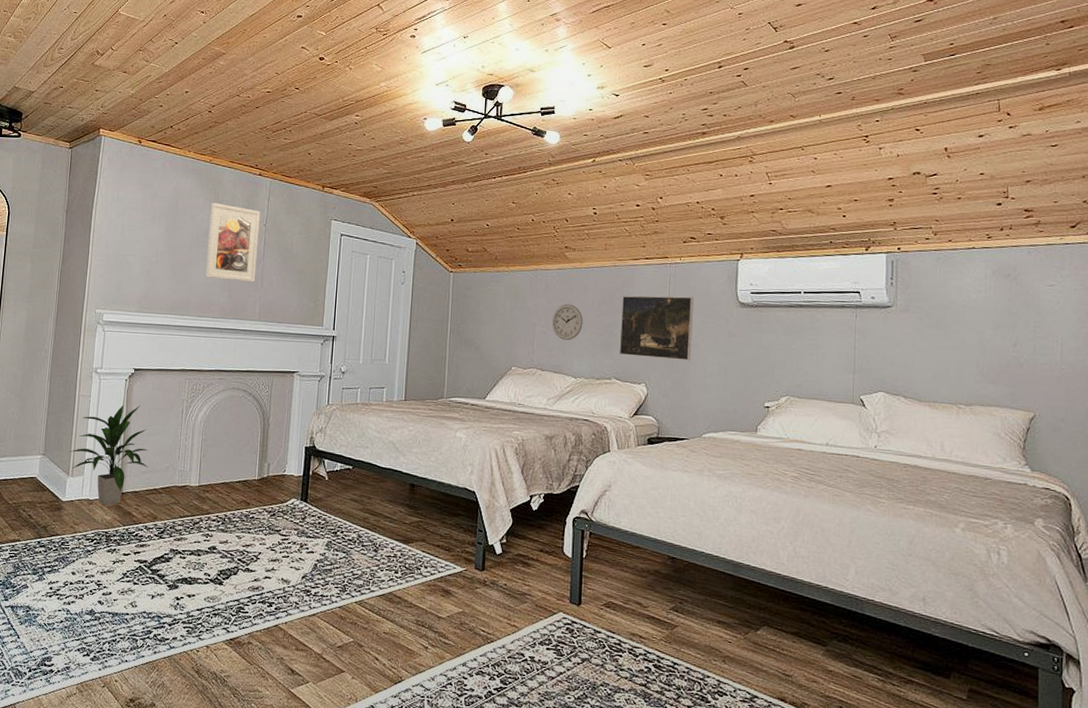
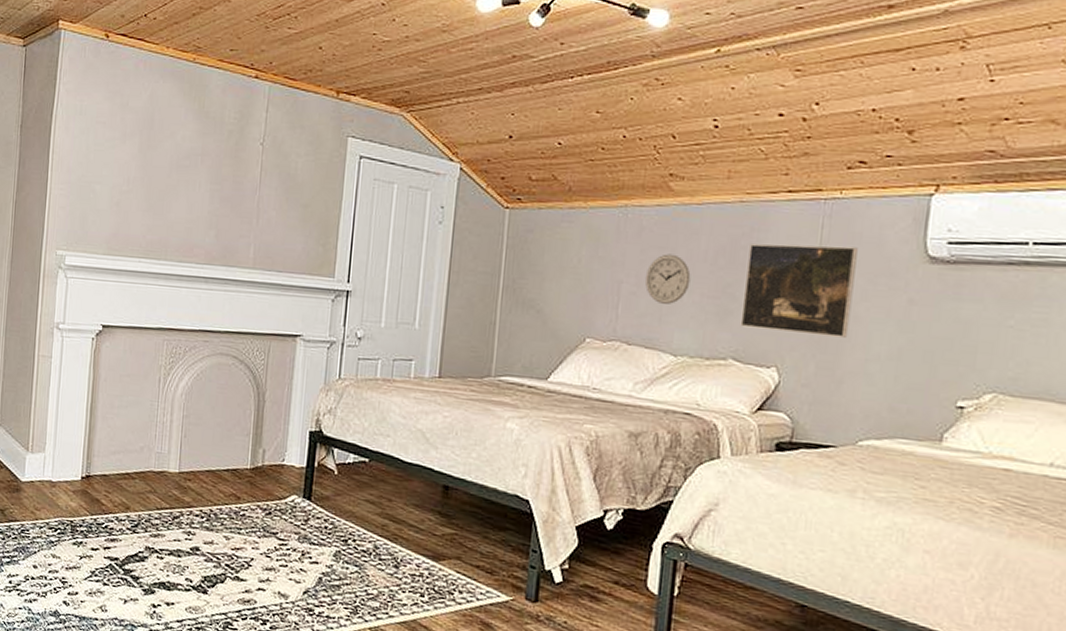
indoor plant: present [70,404,149,506] -> none [29,369,120,490]
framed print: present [205,202,261,282] -> none [187,114,257,219]

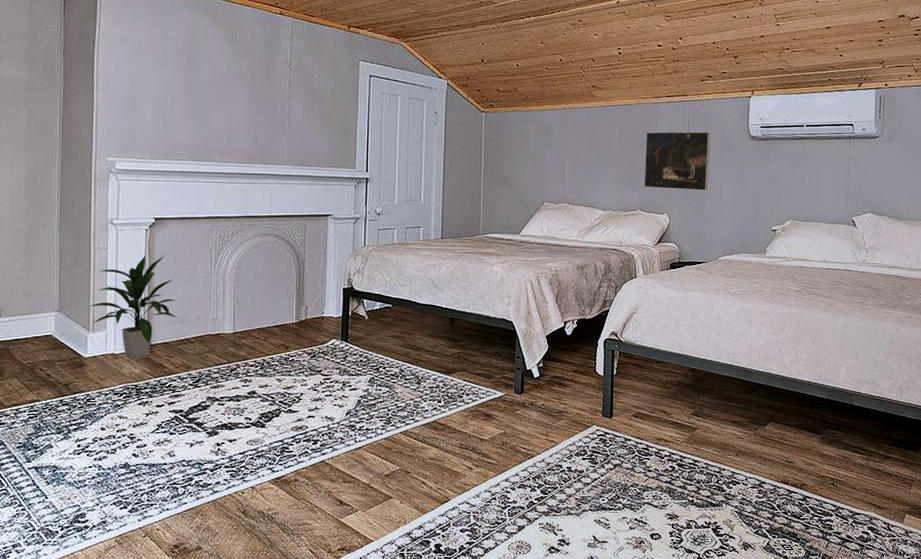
indoor plant: none [29,369,120,490] -> present [88,255,178,359]
wall clock: present [645,253,691,304] -> none [581,141,610,175]

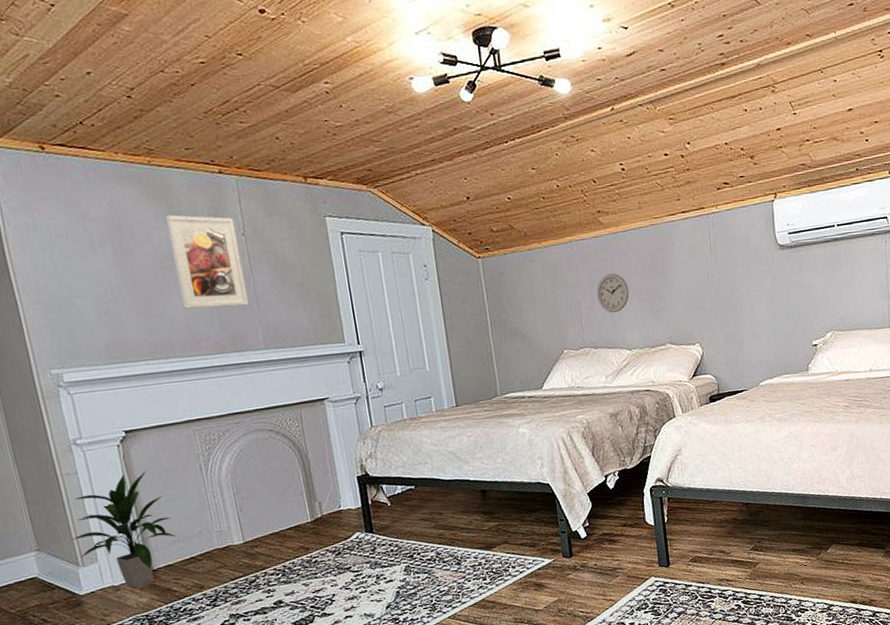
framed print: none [227,43,283,126] -> present [165,215,250,309]
wall clock: none [581,141,610,175] -> present [596,273,630,313]
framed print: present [643,131,710,191] -> none [664,246,740,319]

